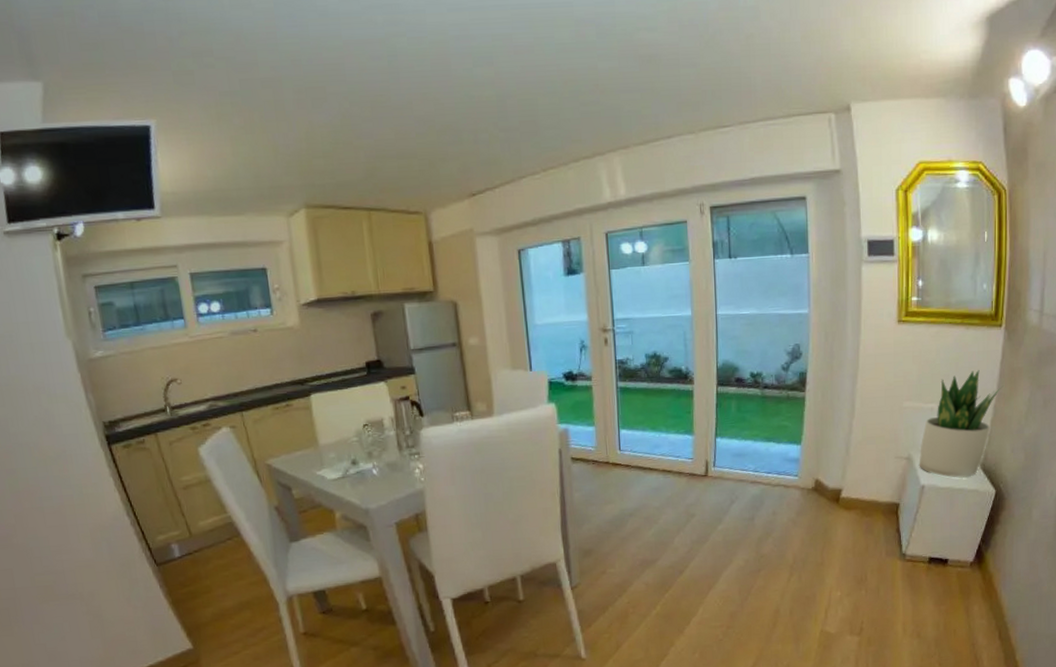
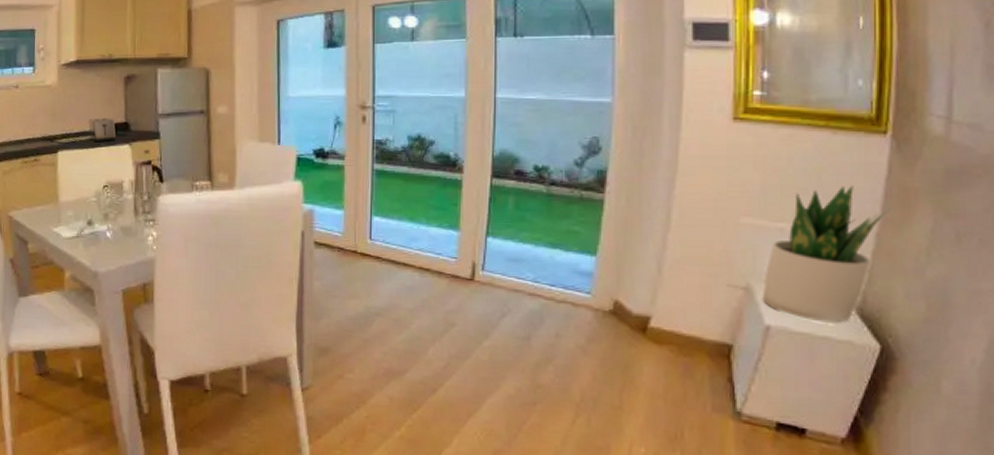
toaster: none [338,356,371,383] -> present [88,118,117,143]

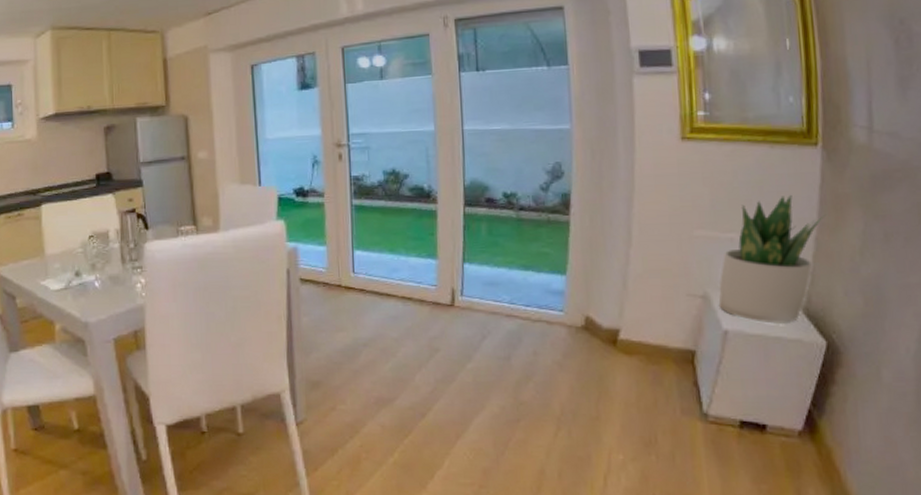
toaster: present [88,118,117,143] -> none [70,168,100,194]

